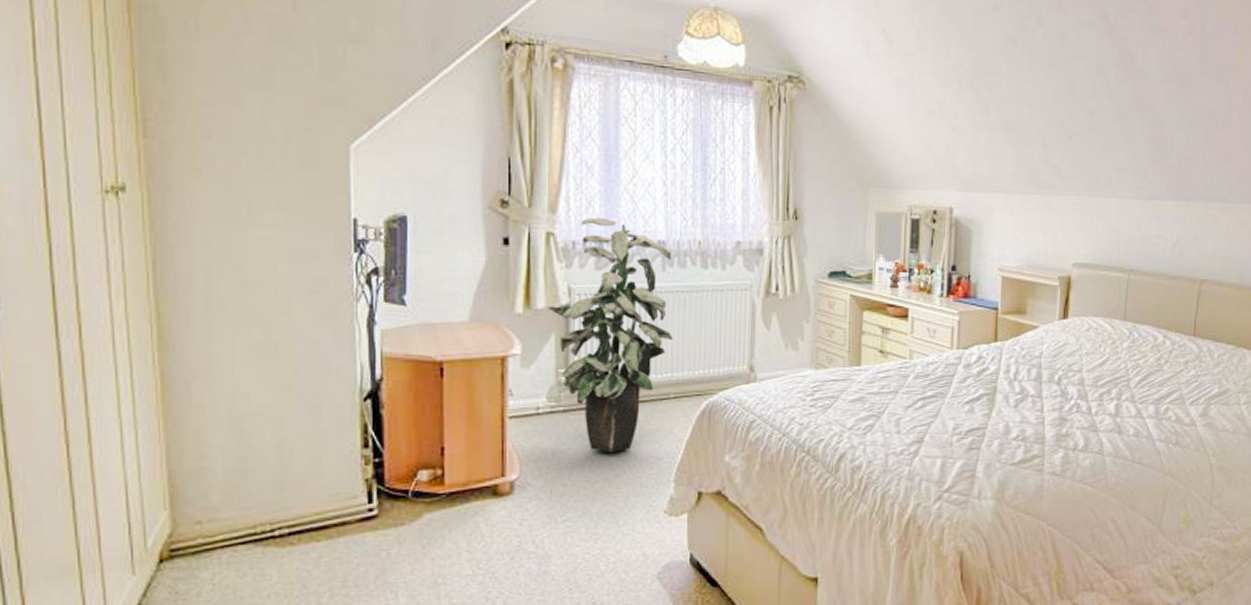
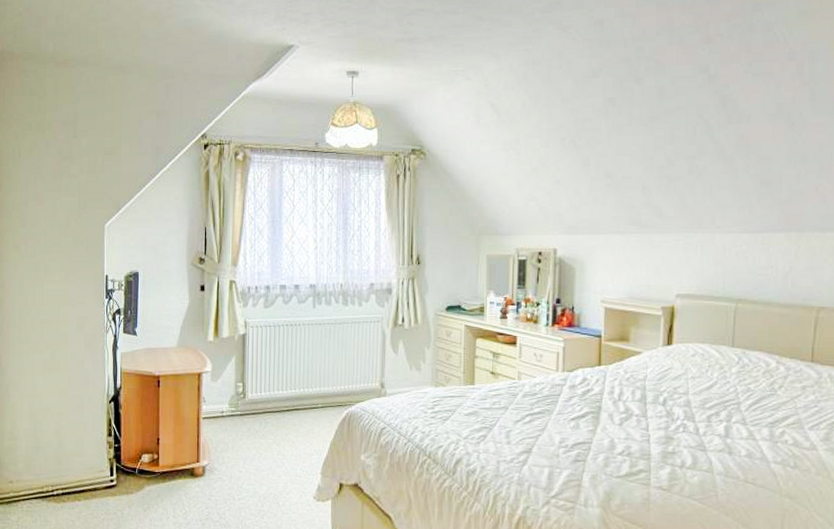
indoor plant: present [547,217,673,452] -> none [230,268,321,448]

